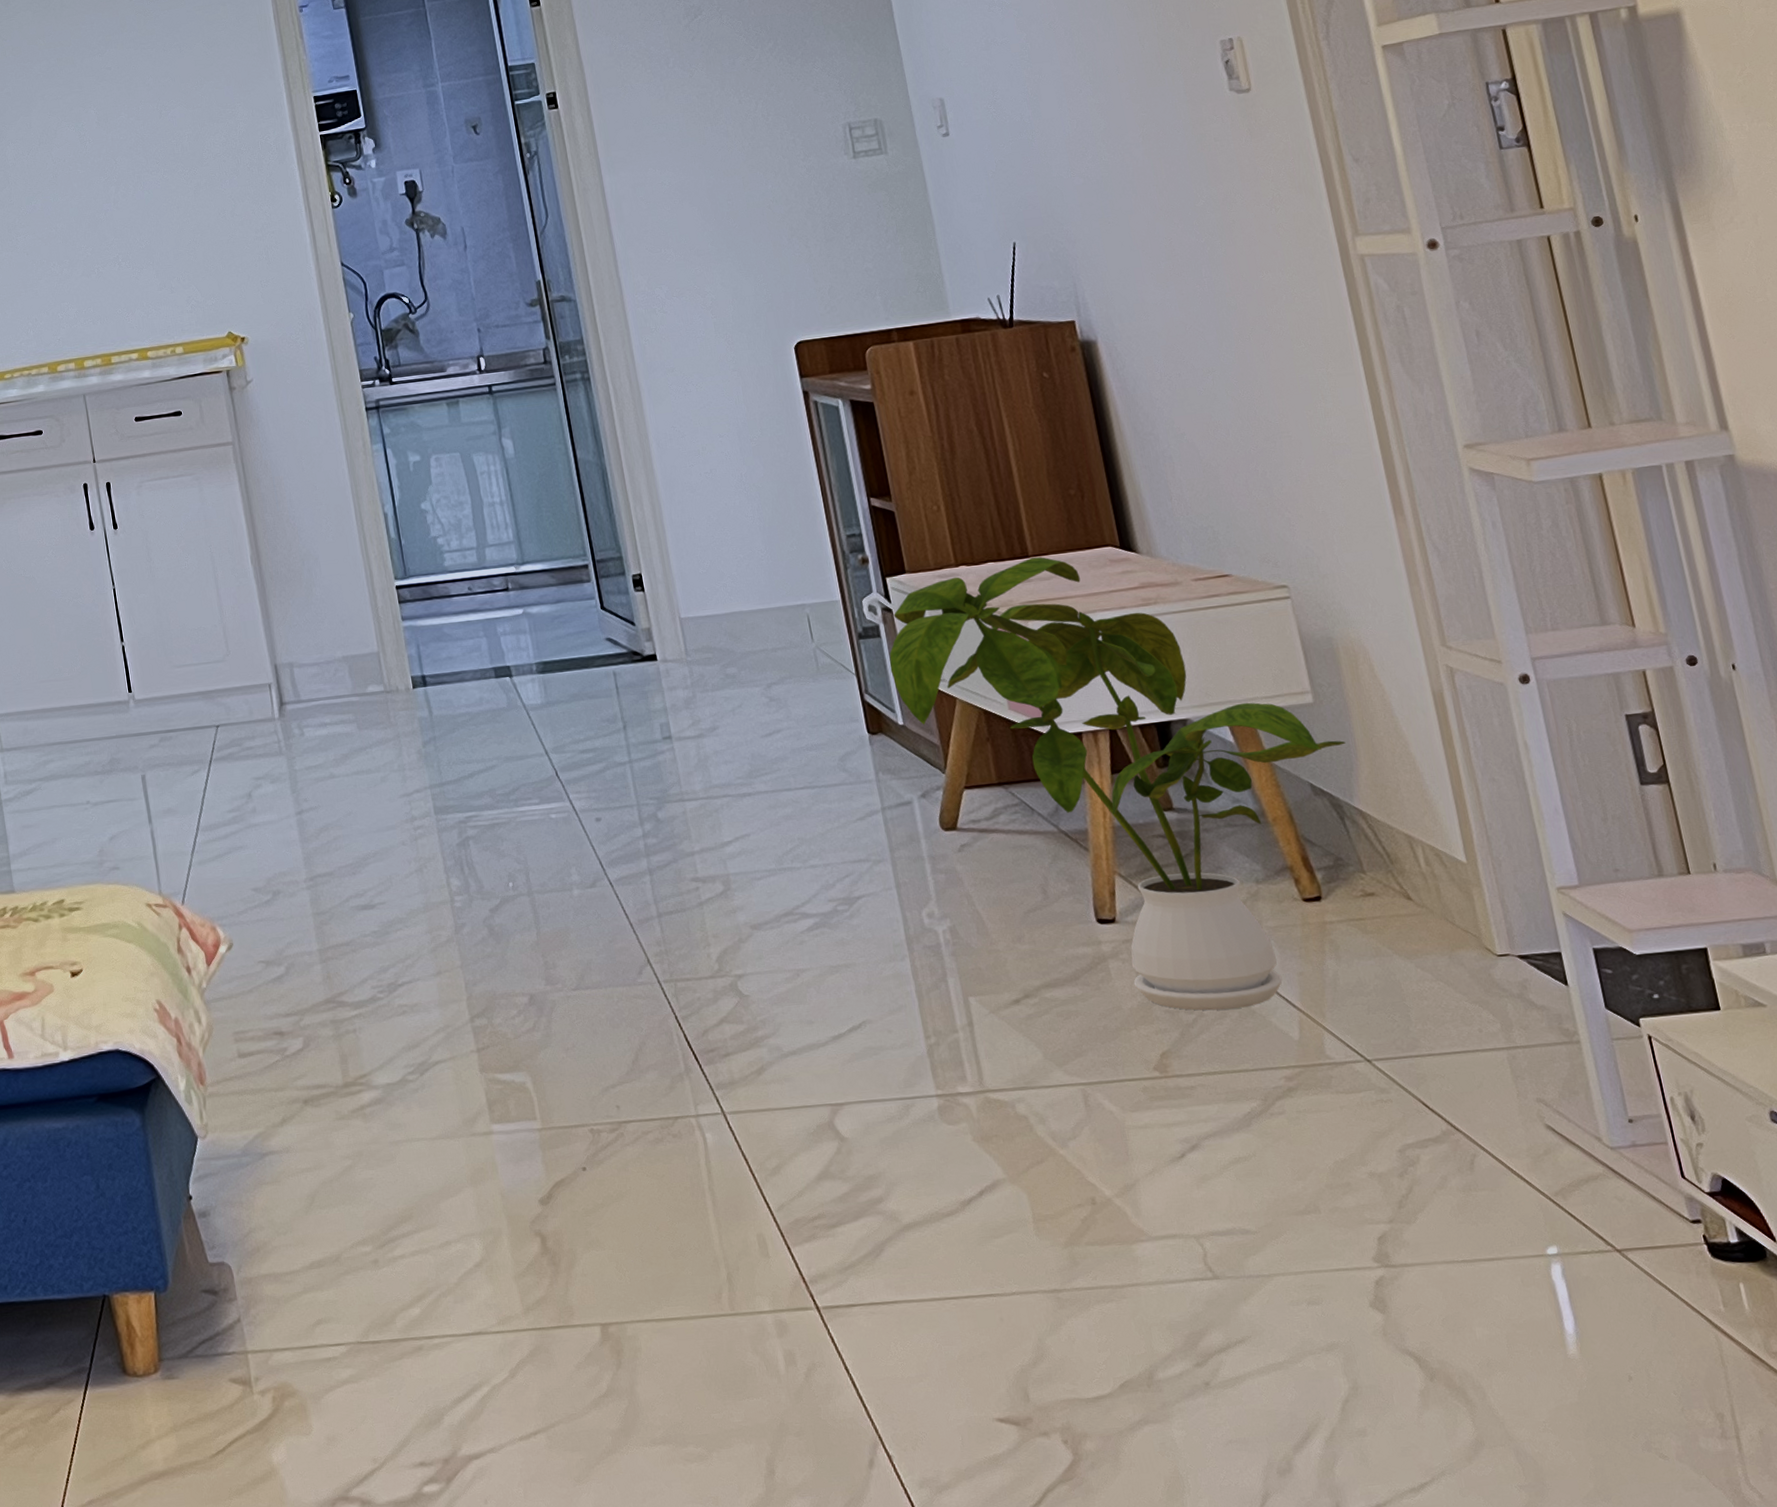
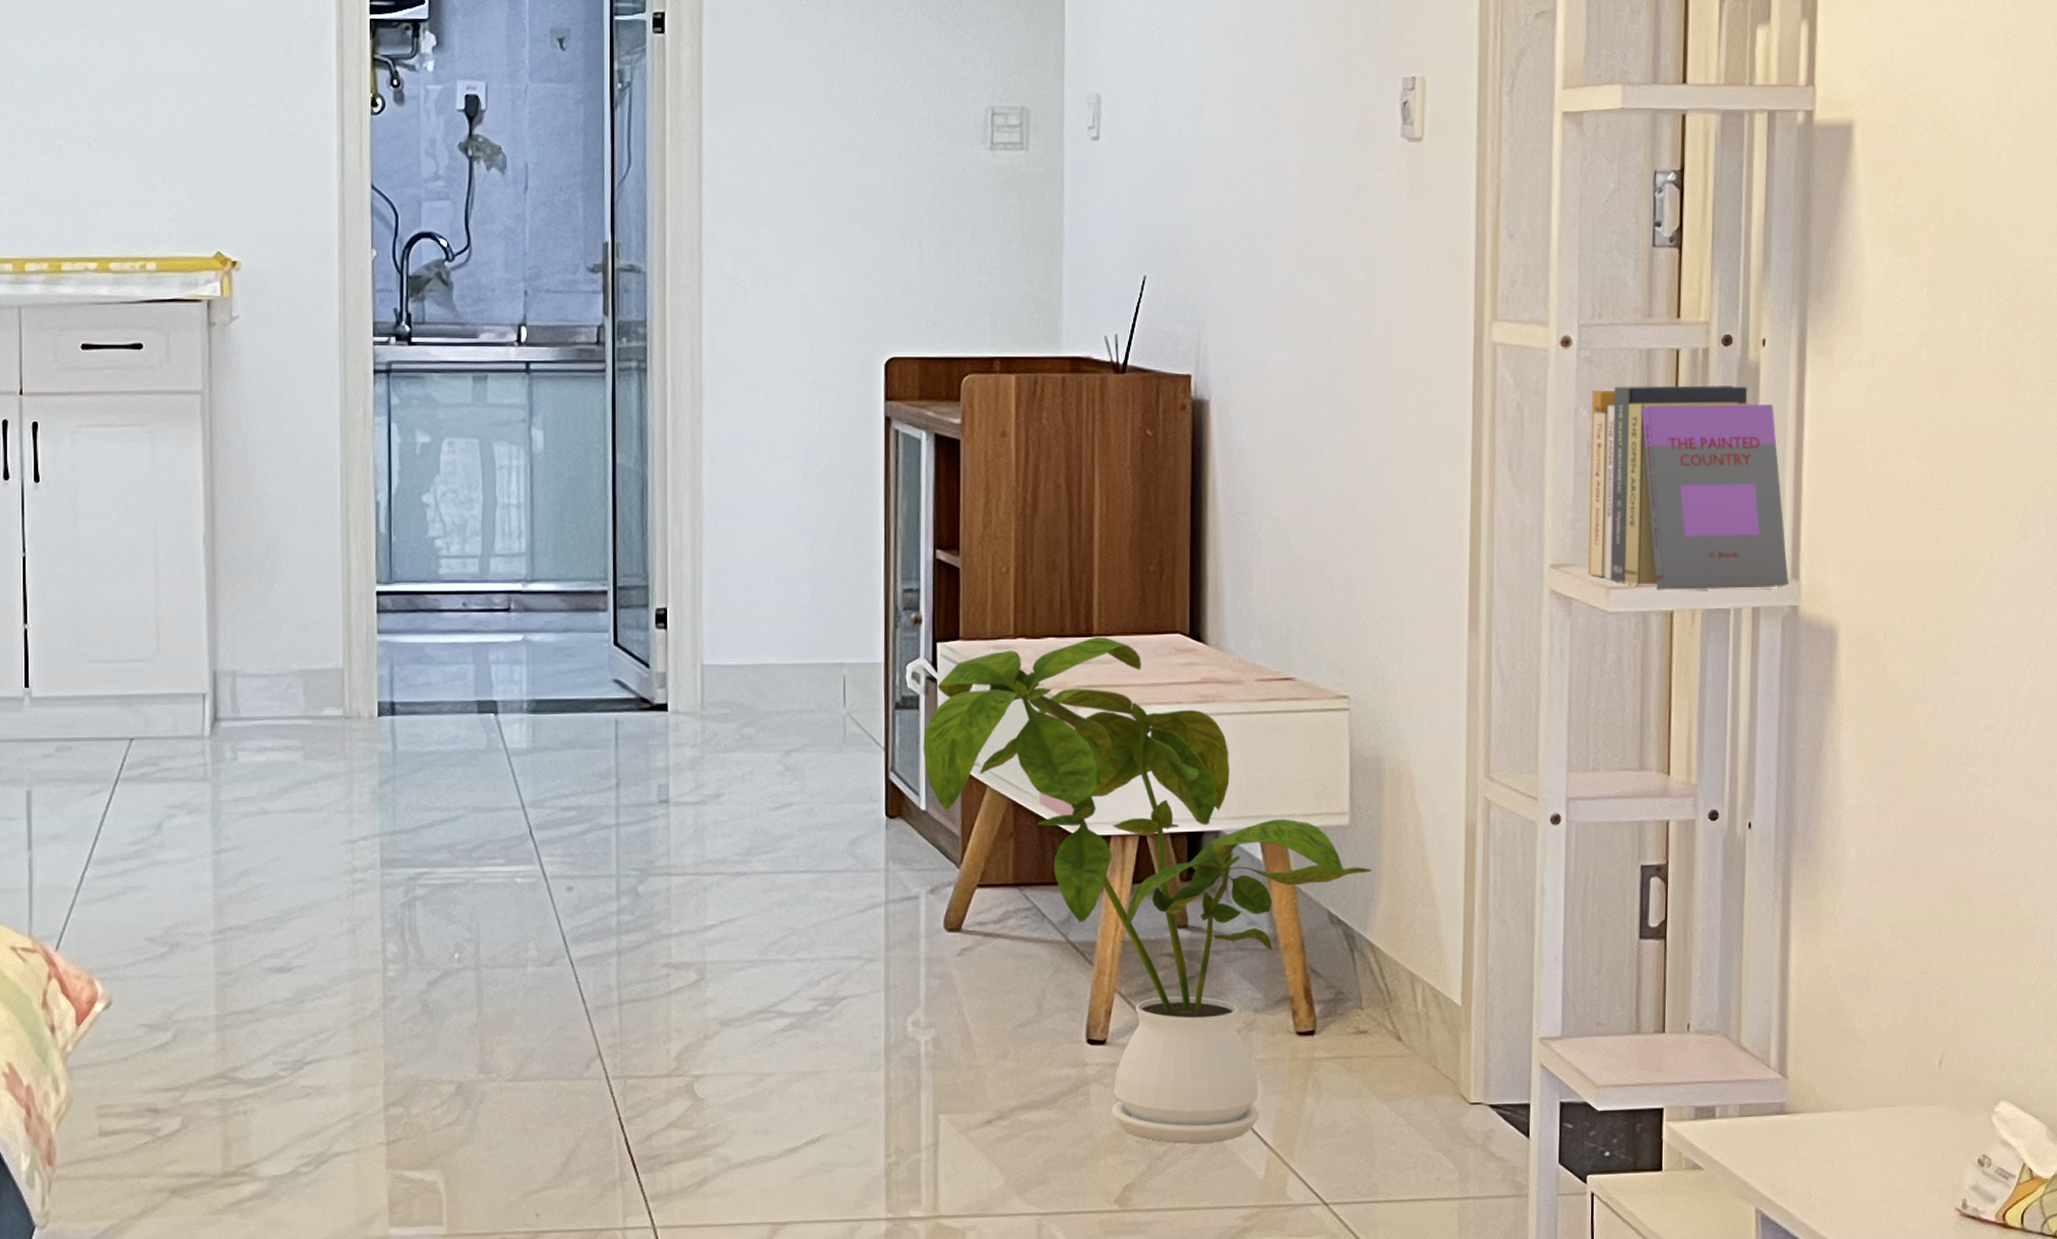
books: none [1469,260,1718,456] -> present [1588,385,1788,590]

